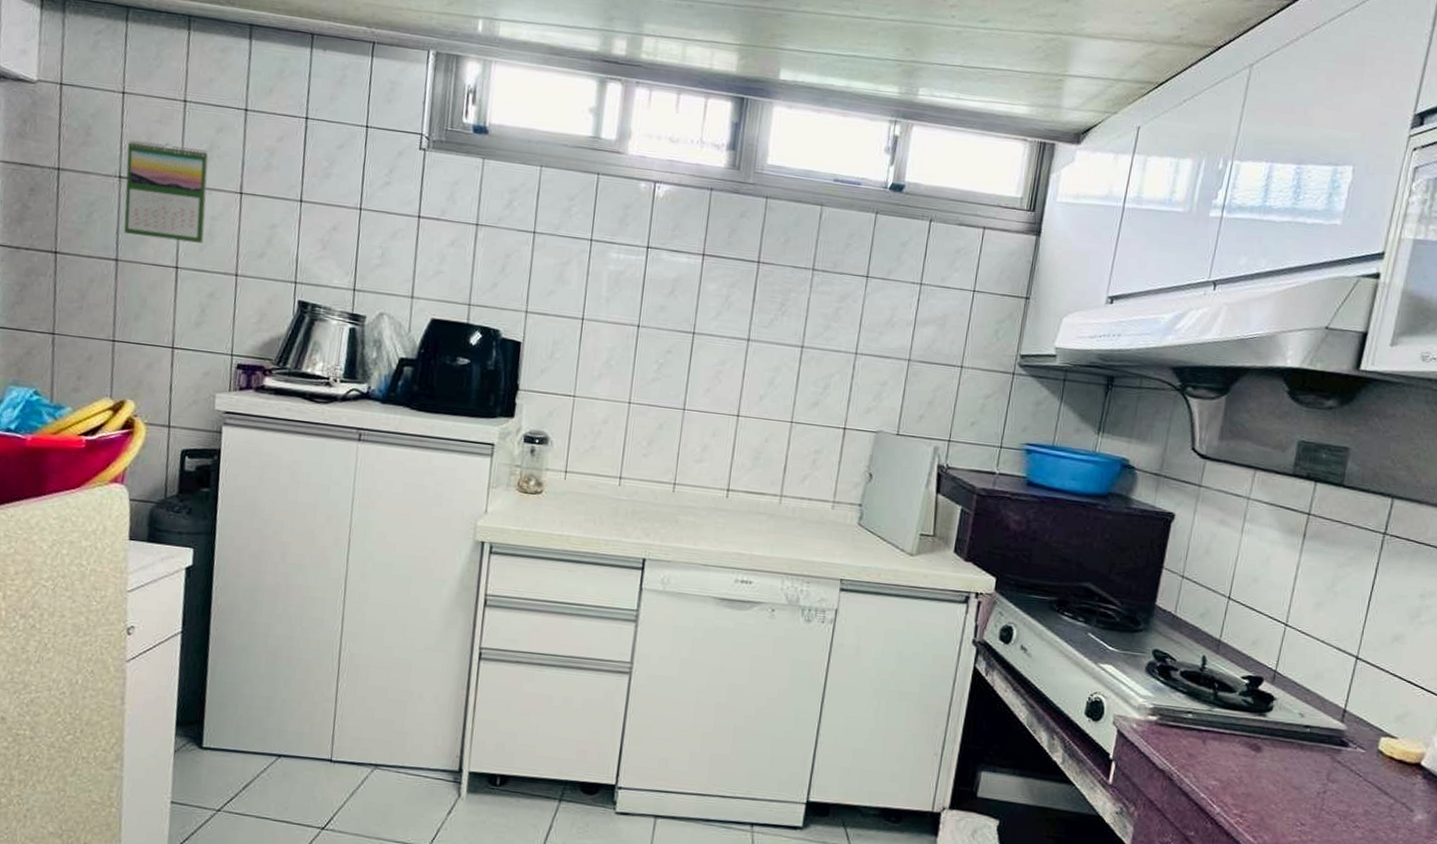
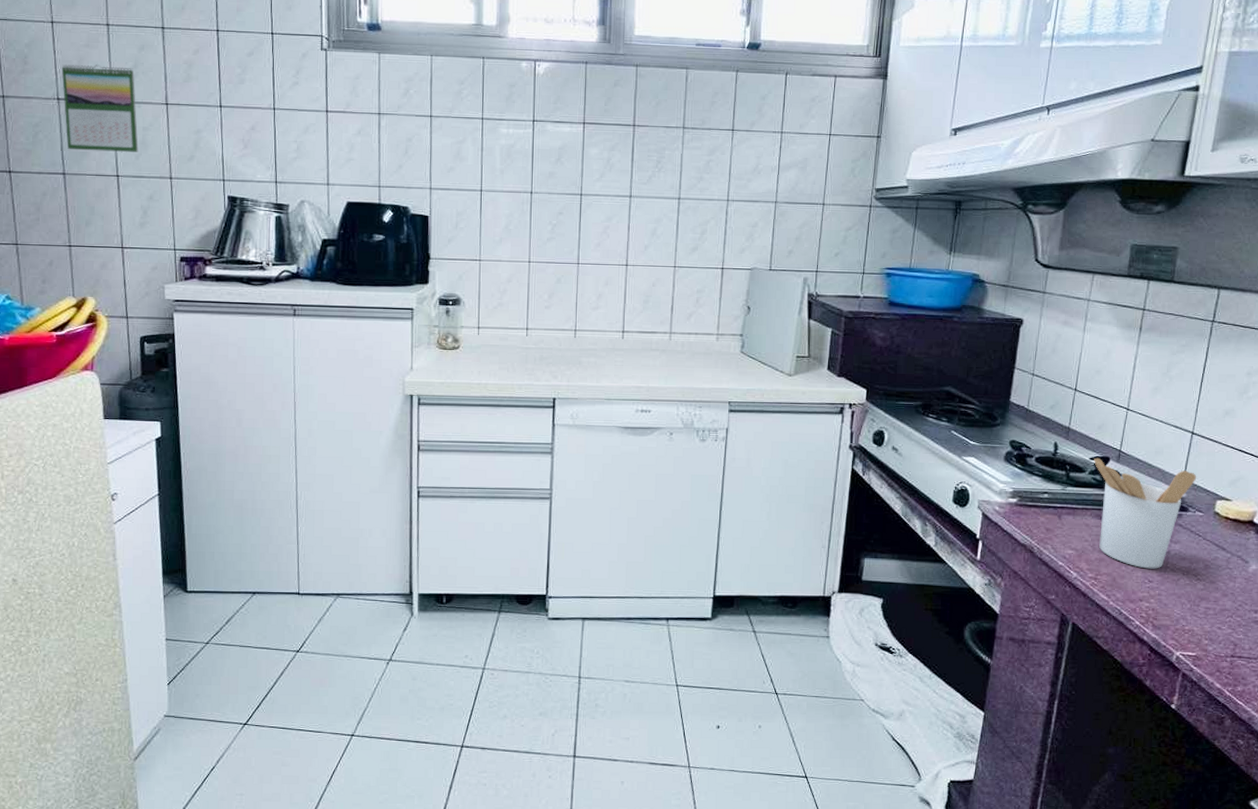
utensil holder: none [1246,676,1360,811] -> present [1094,457,1197,569]

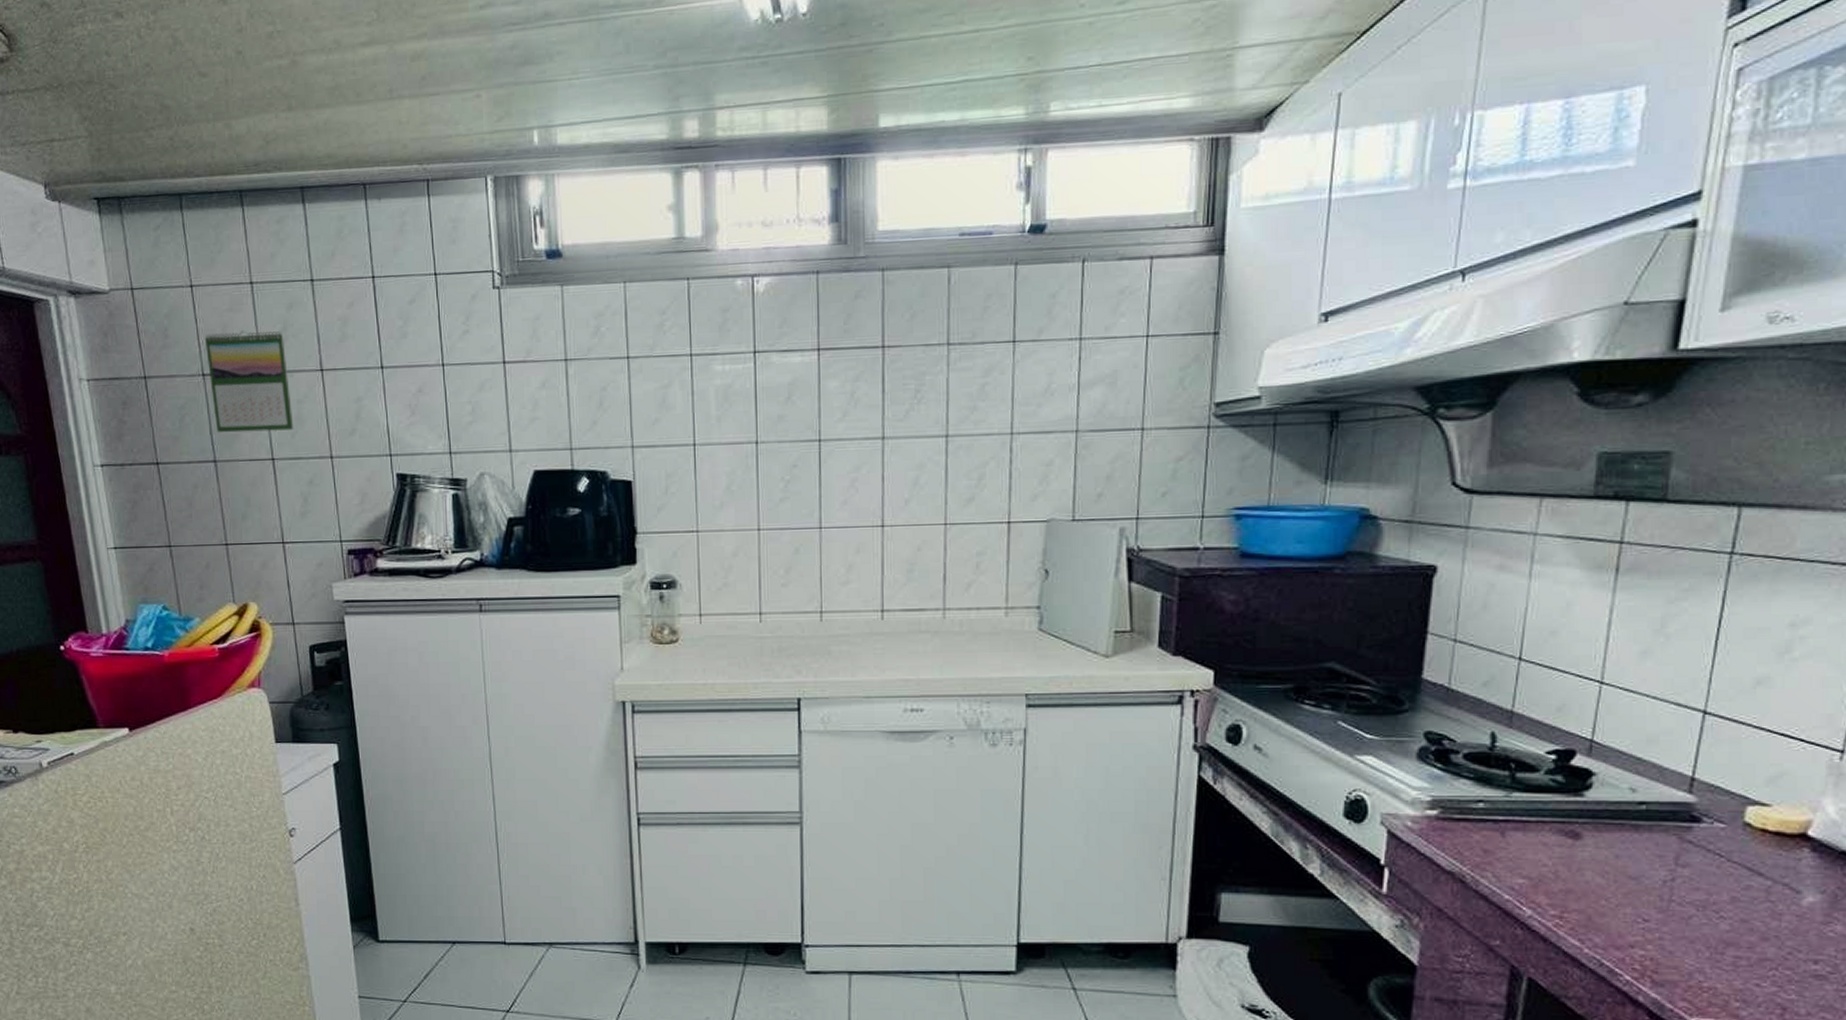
utensil holder: present [1094,457,1197,569] -> none [1552,751,1714,903]

